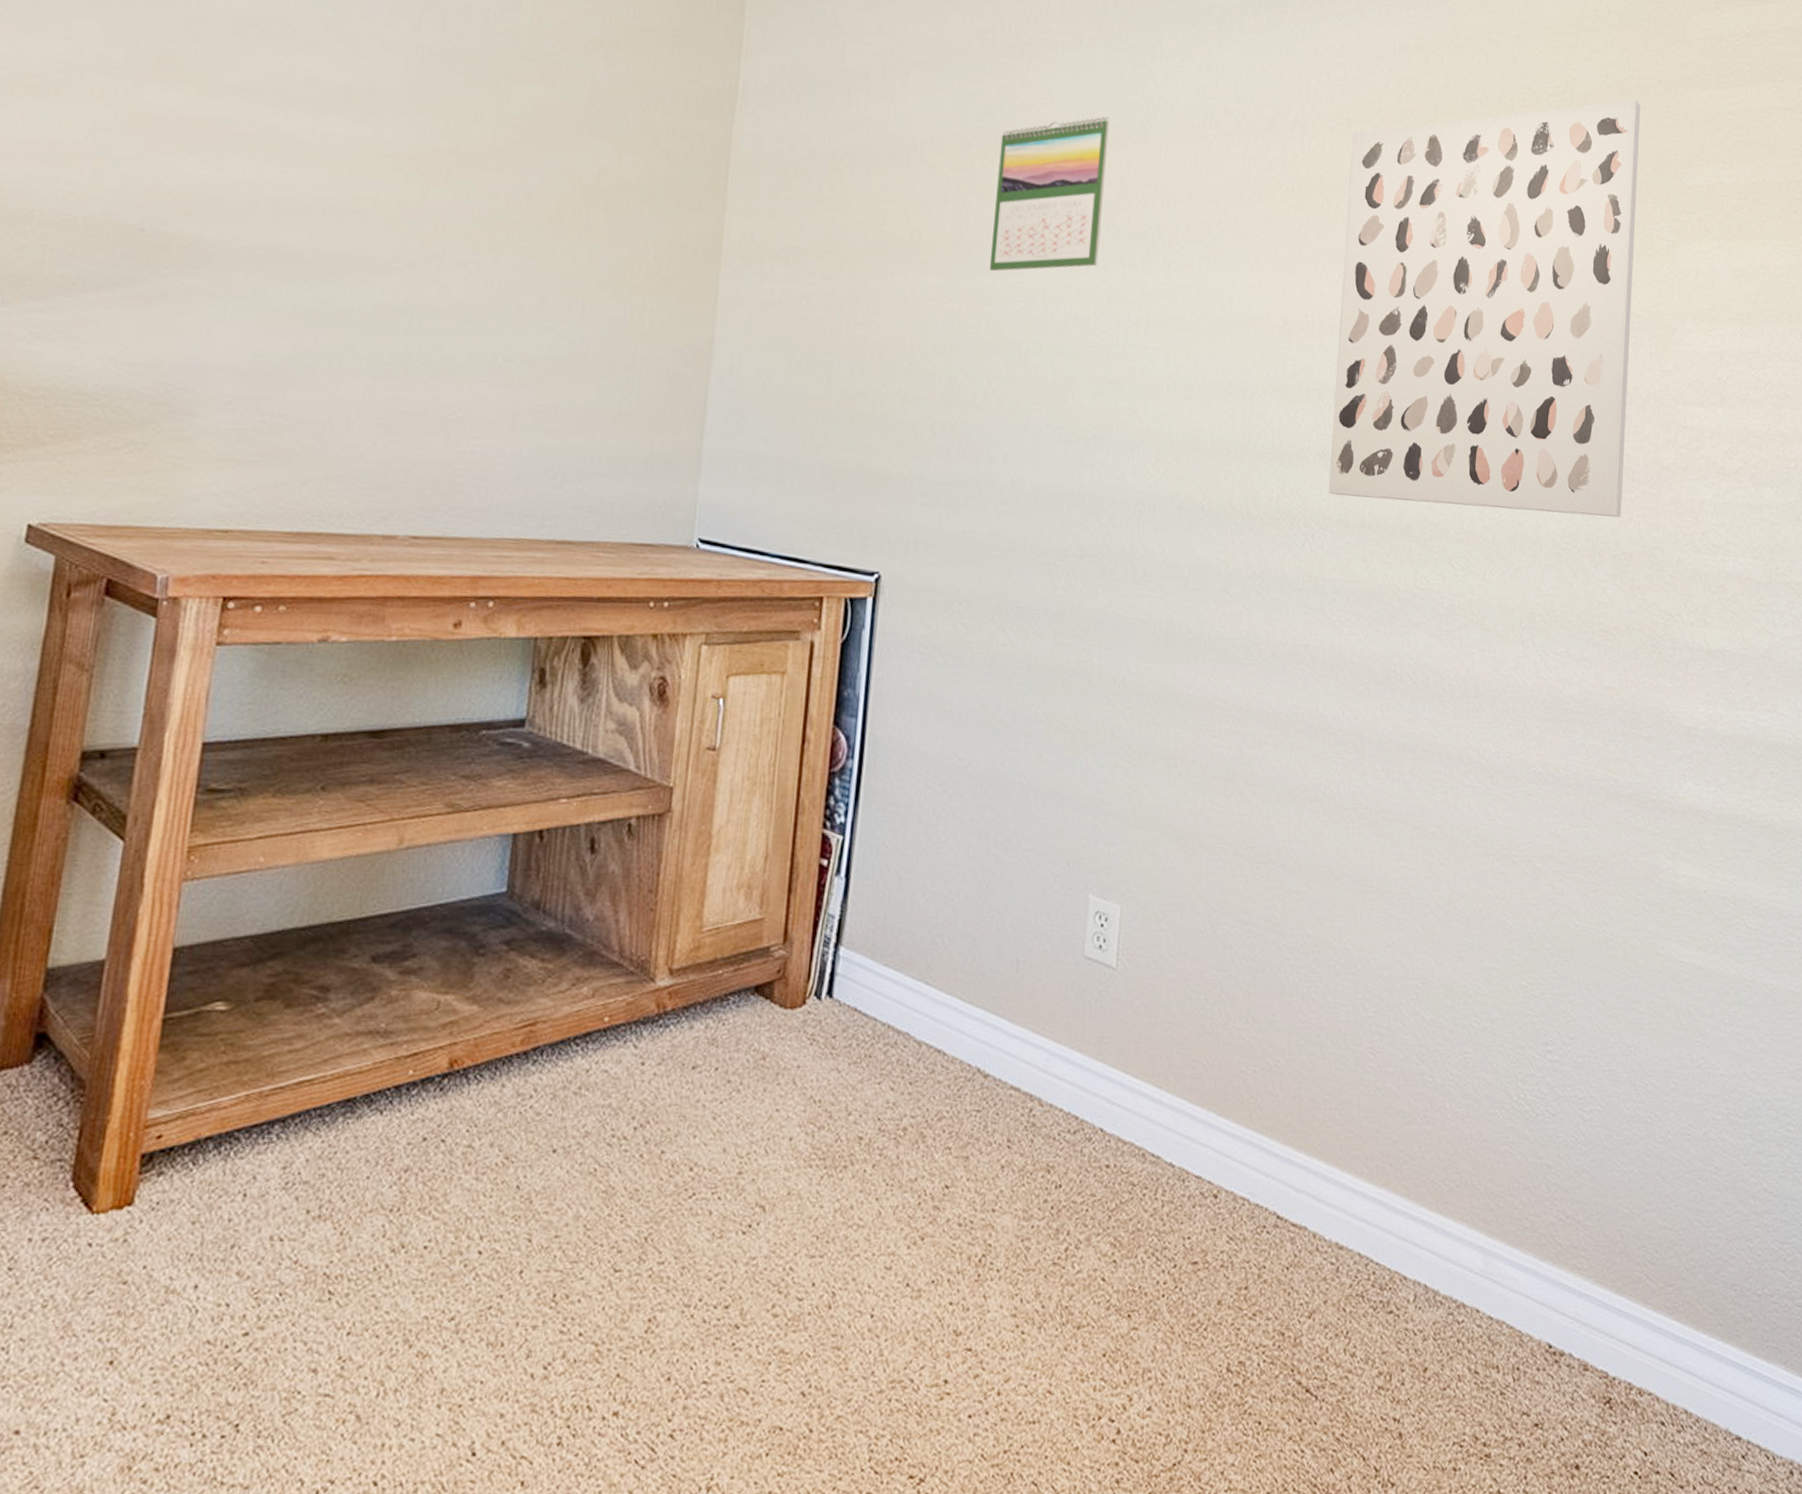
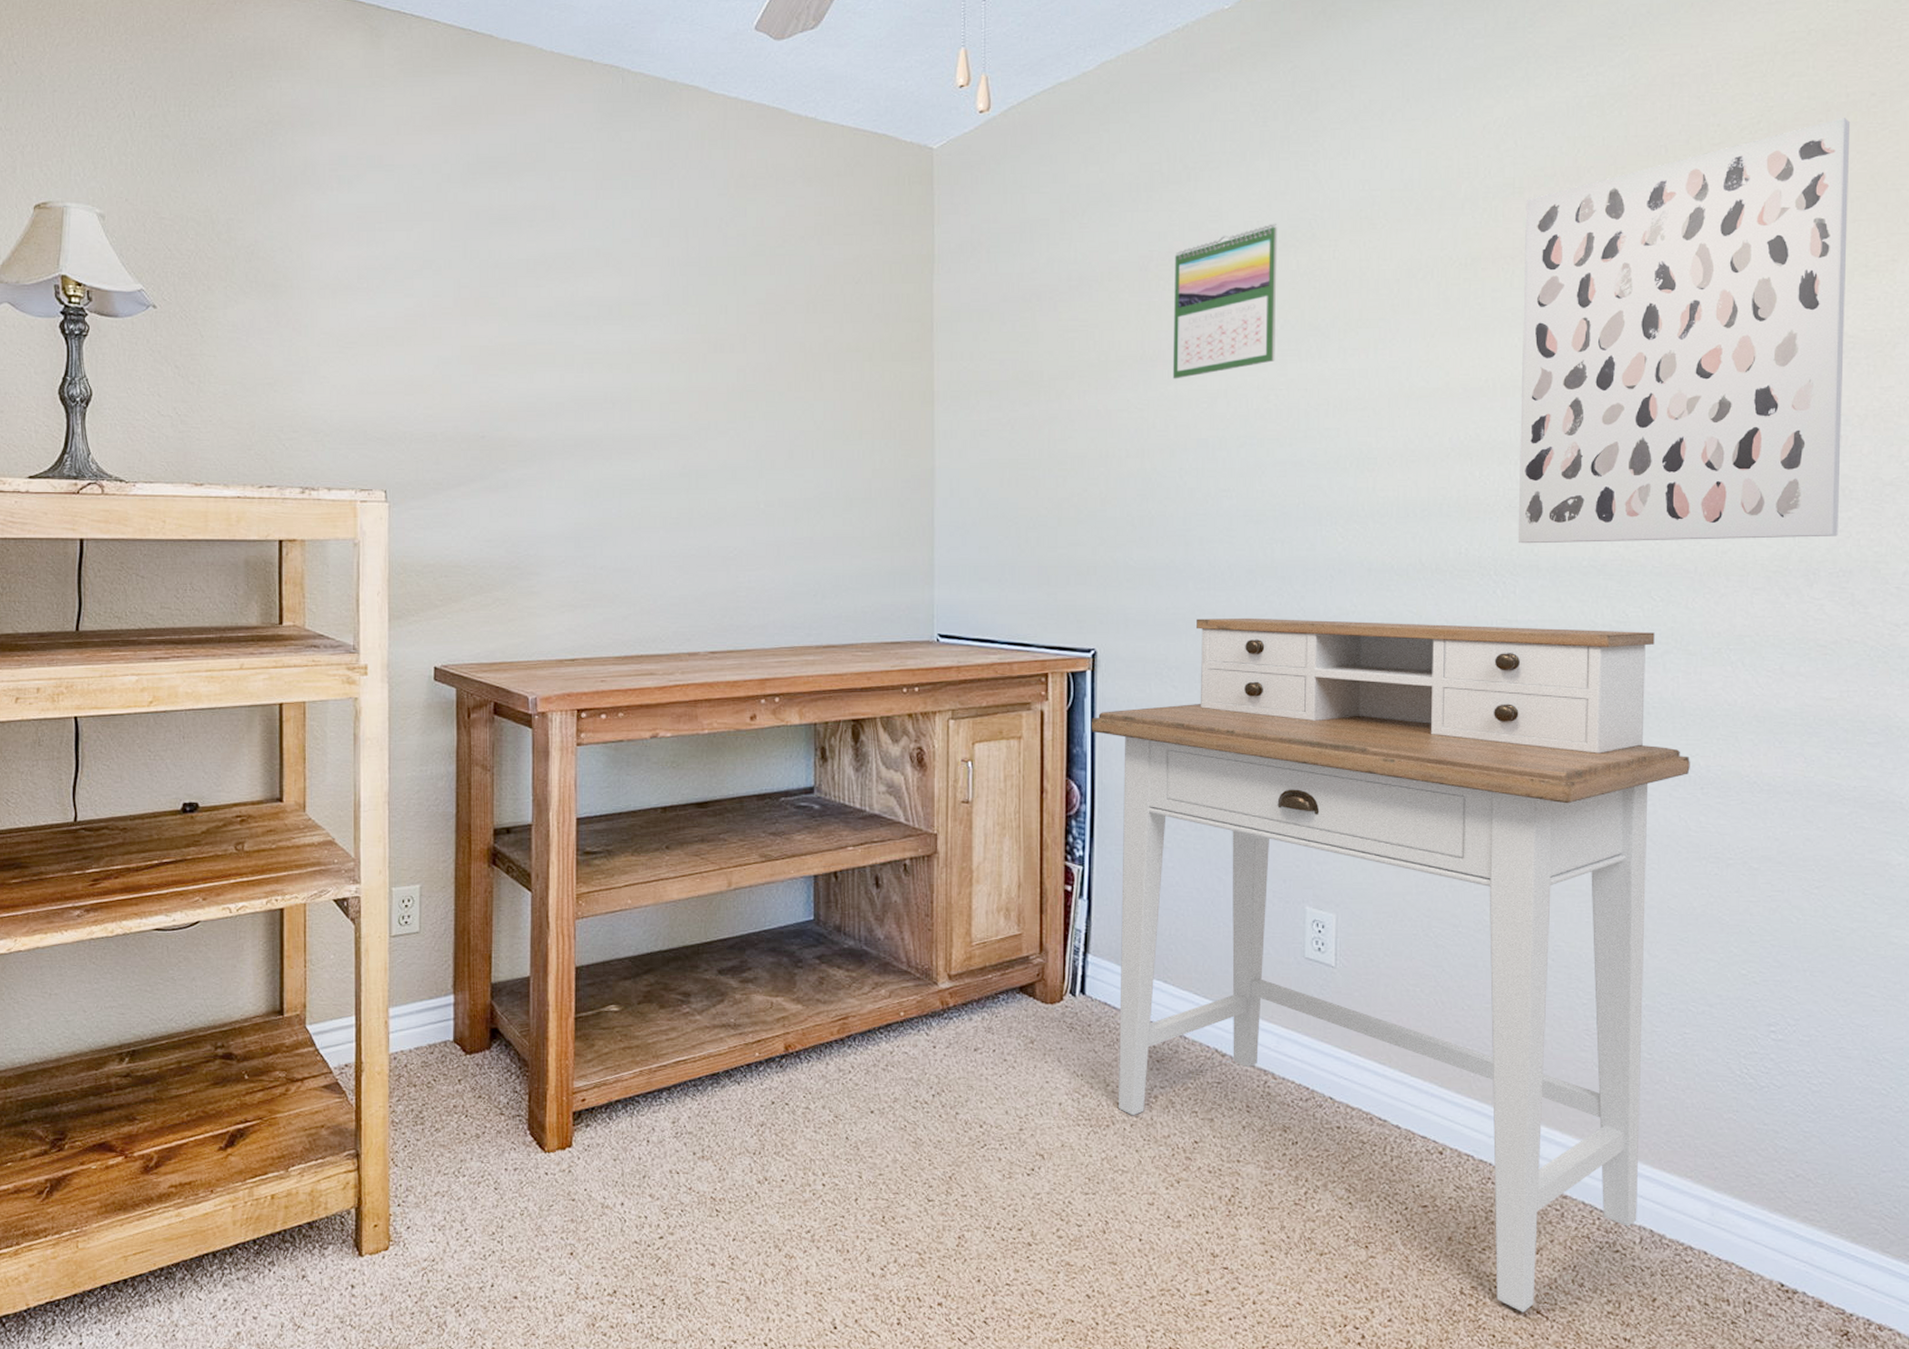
desk: none [860,546,1482,1392] -> present [1091,617,1690,1313]

